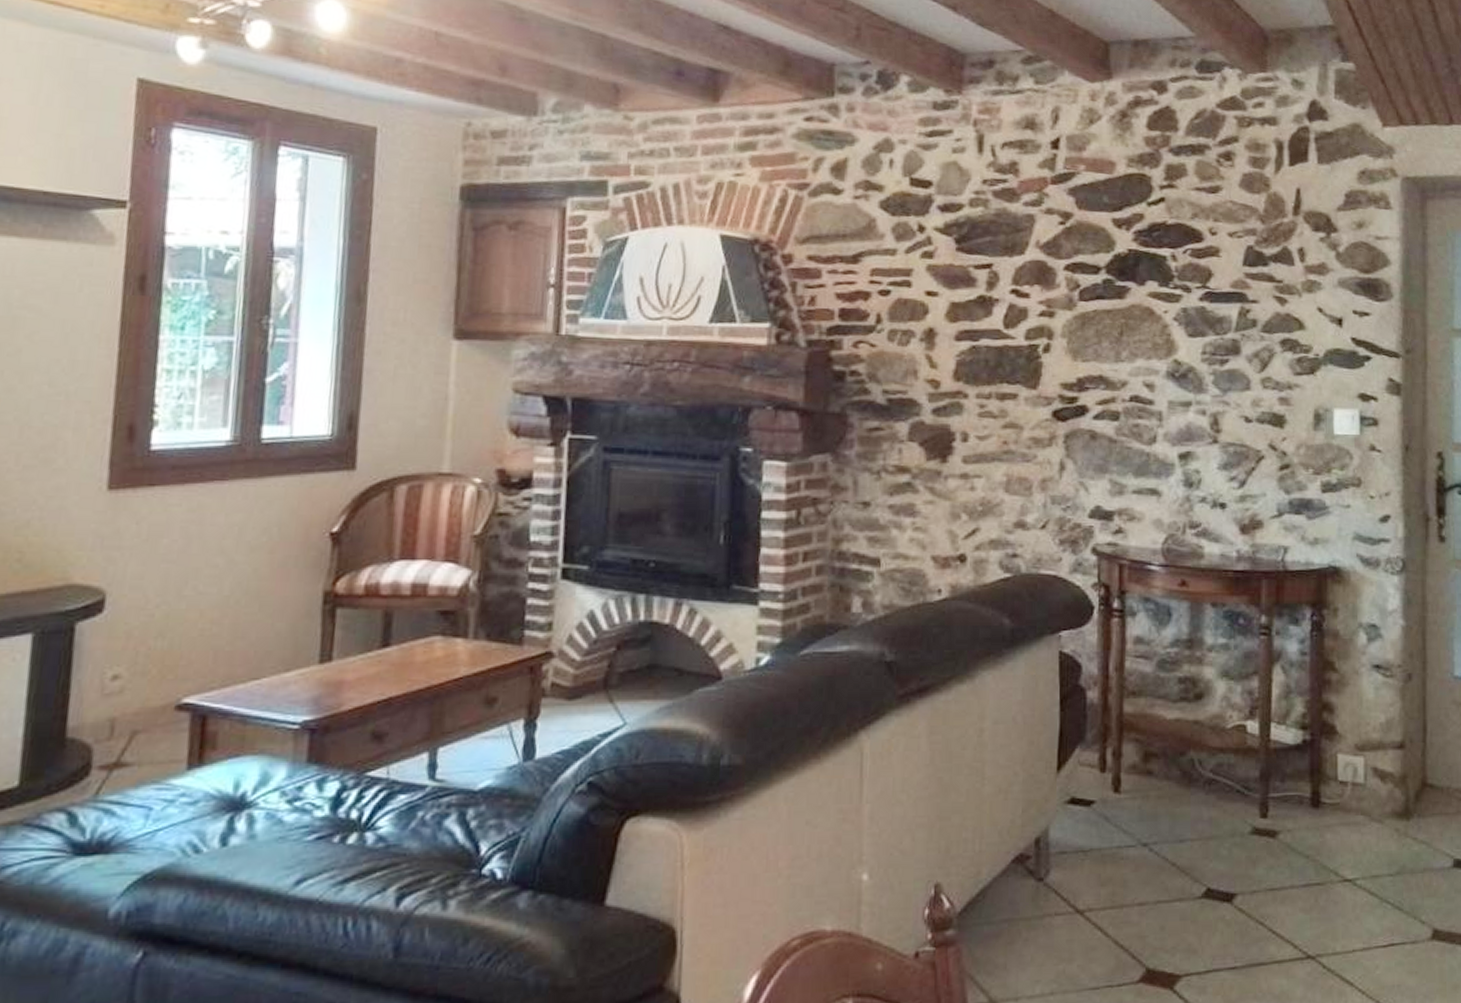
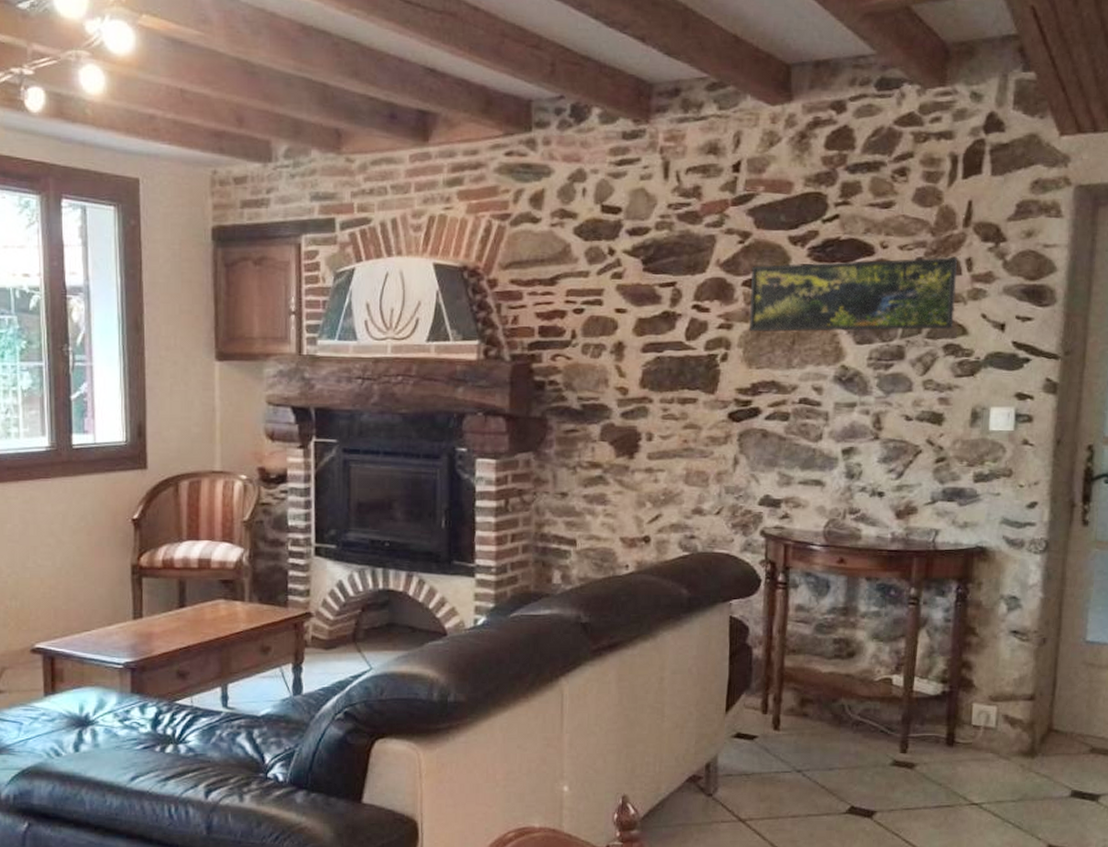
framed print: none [1074,246,1290,324] -> present [750,257,957,332]

